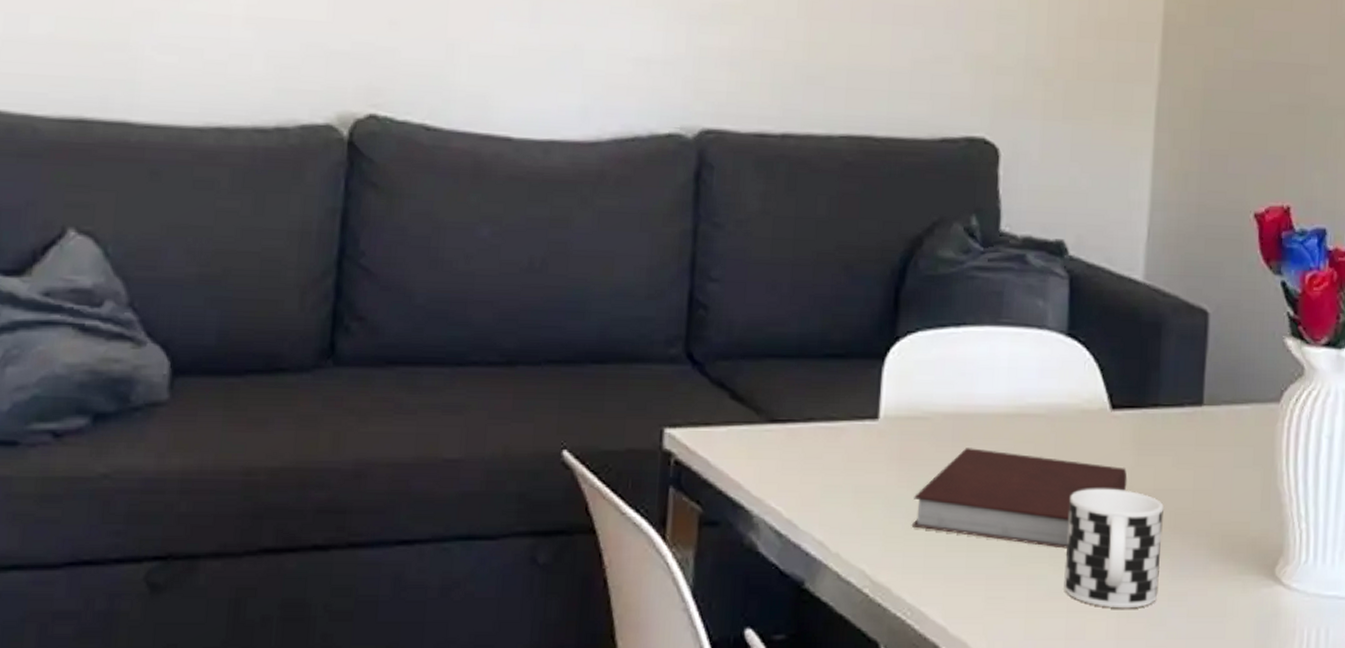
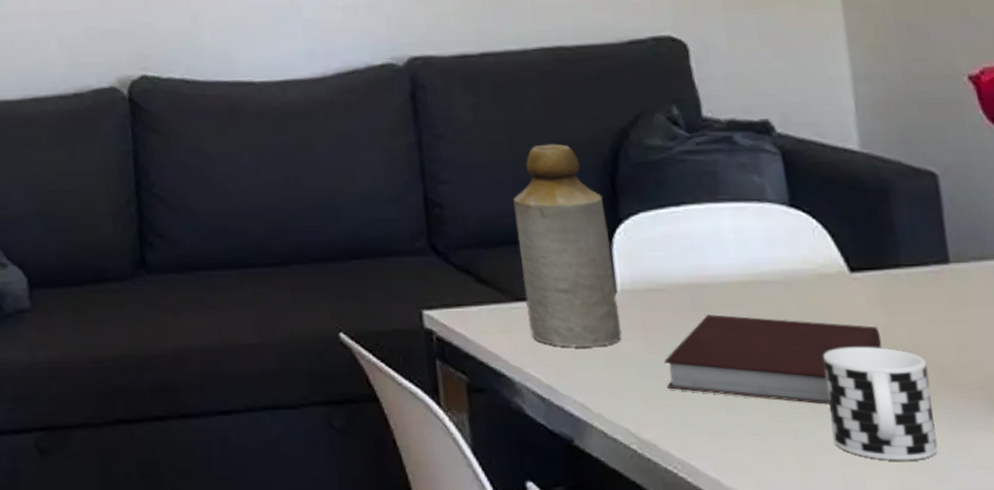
bottle: none [779,245,883,479] -> present [512,144,622,348]

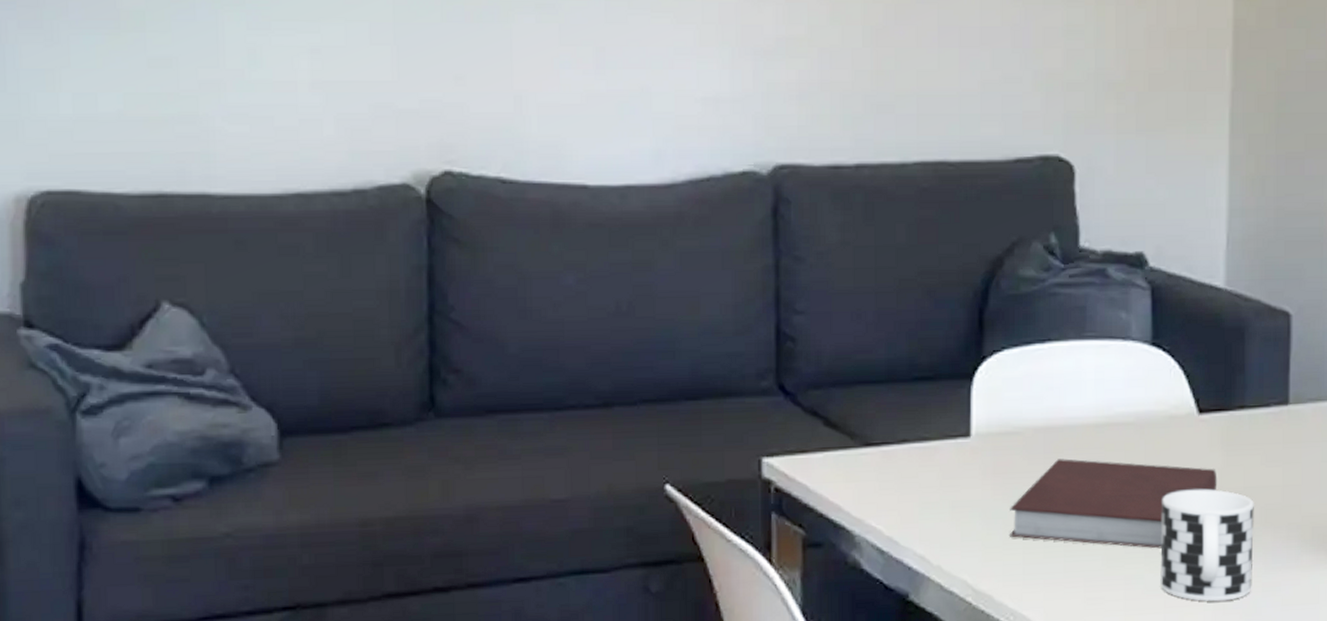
bottle: present [512,144,622,348] -> none [872,271,971,496]

